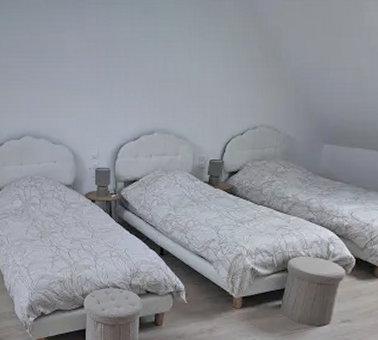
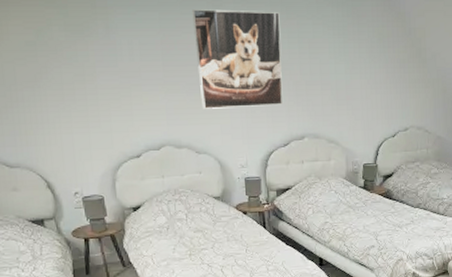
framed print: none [57,10,139,103] -> present [192,9,283,109]

